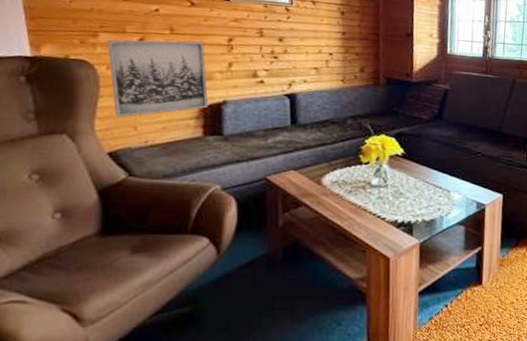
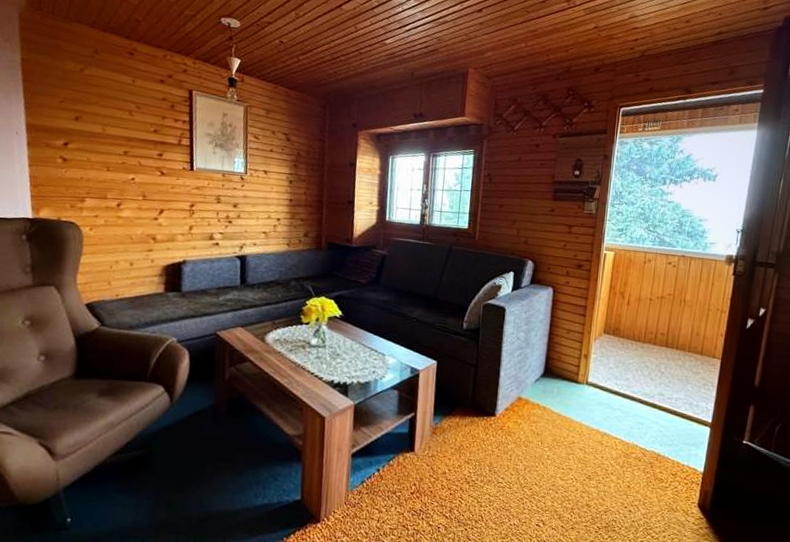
wall art: present [107,39,209,118] -> none [91,204,171,273]

